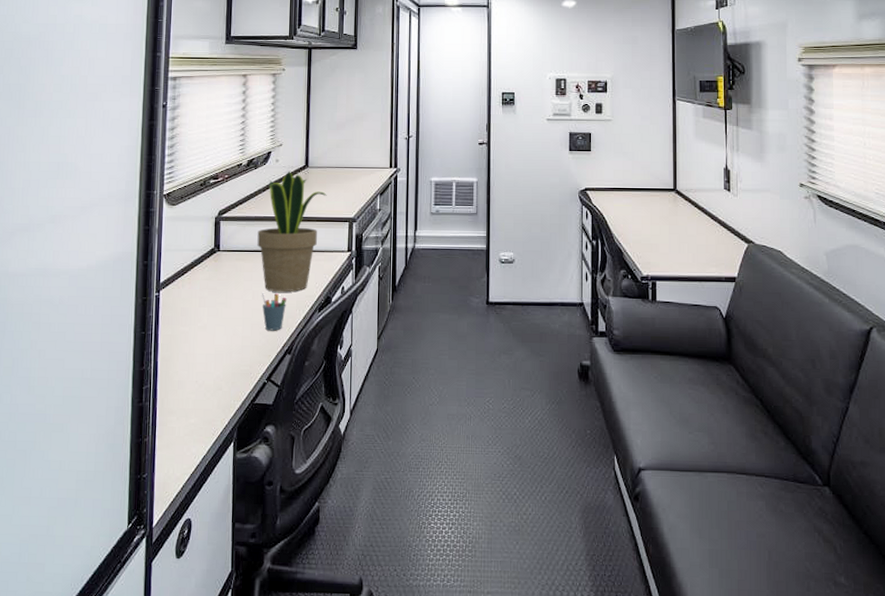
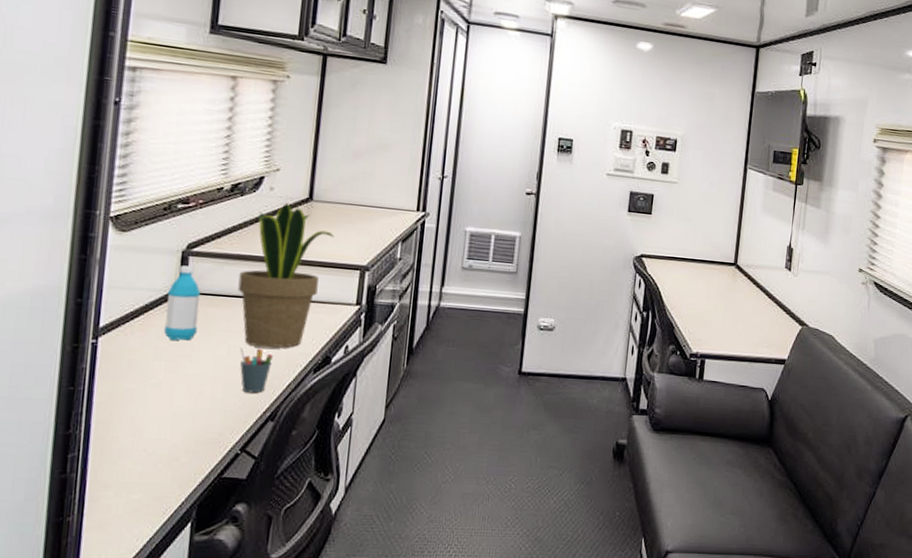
water bottle: none [206,229,230,291] -> present [164,265,201,341]

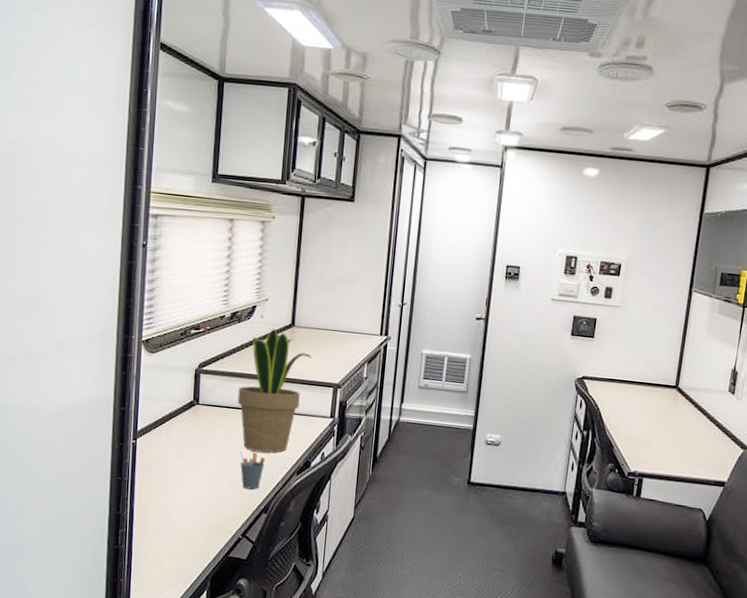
water bottle: present [164,265,201,341] -> none [184,381,210,444]

